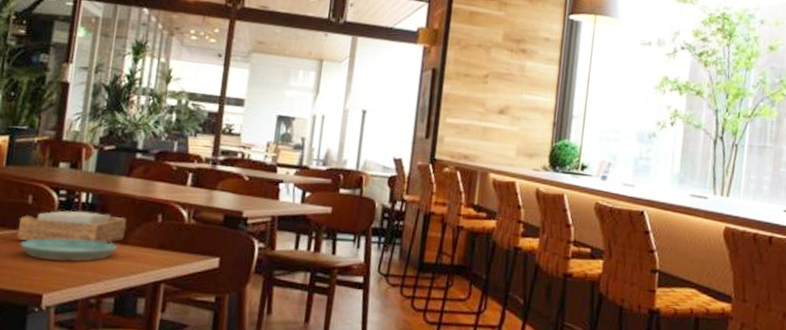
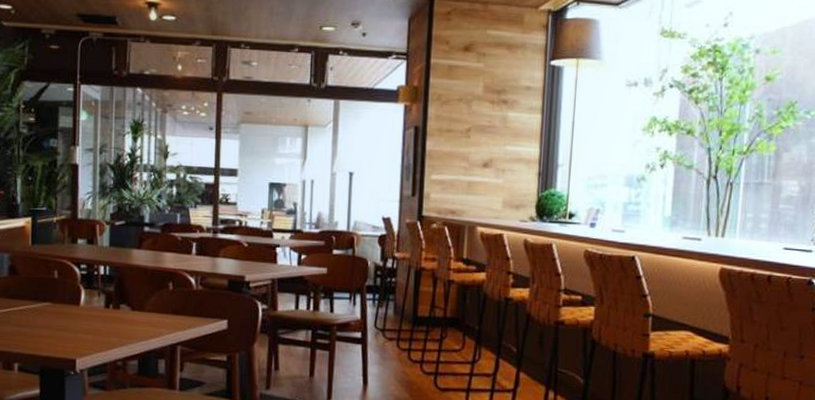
napkin holder: present [16,210,127,243] -> none [48,282,142,313]
saucer: present [21,238,118,262] -> none [52,308,136,329]

